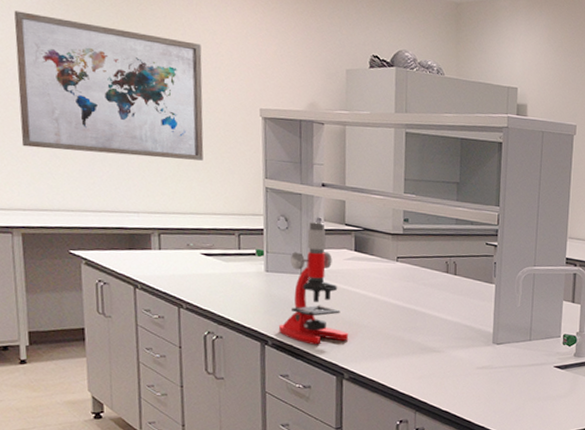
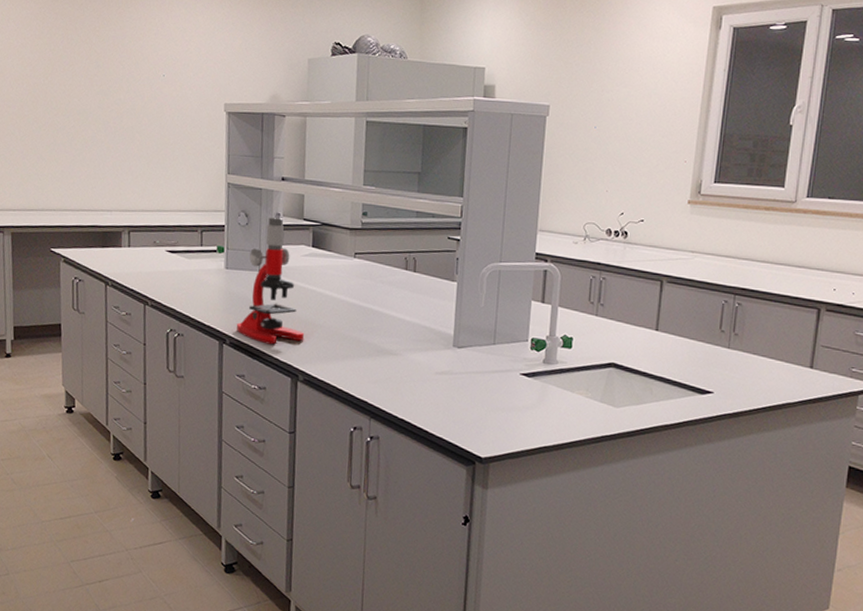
wall art: present [13,10,204,161] -> none [11,22,173,158]

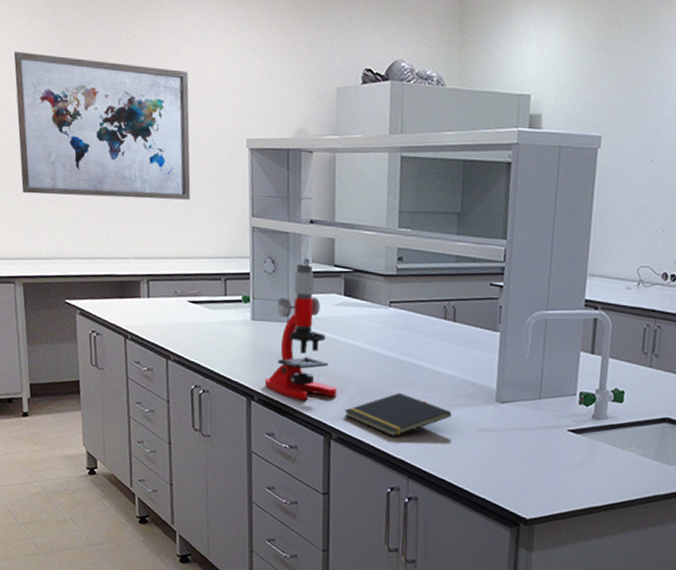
wall art: none [11,22,173,158] -> present [13,51,191,200]
notepad: none [311,338,412,379] -> present [344,393,452,437]

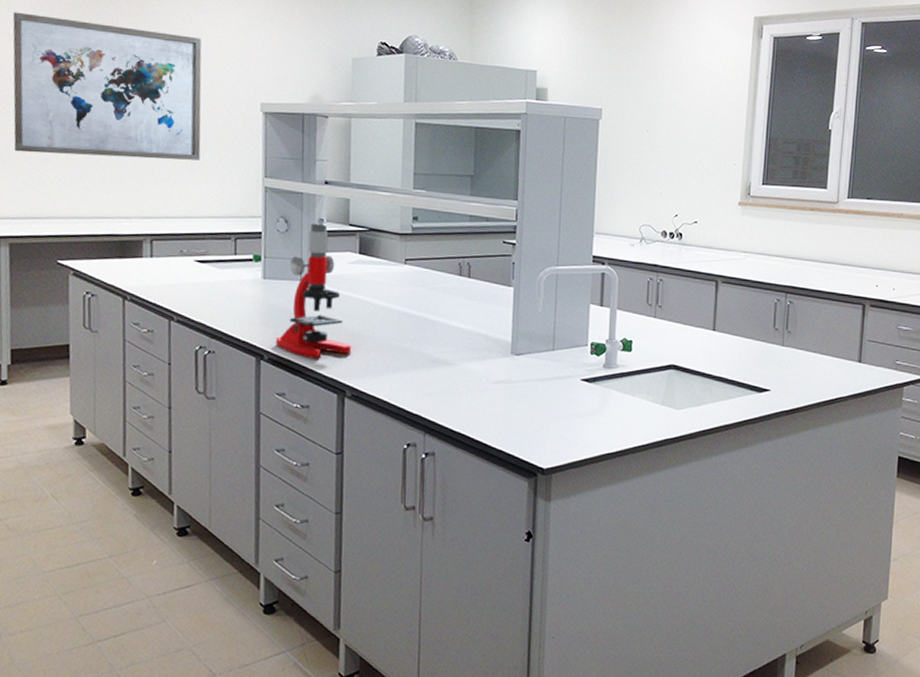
notepad: present [344,393,452,437] -> none [359,348,468,392]

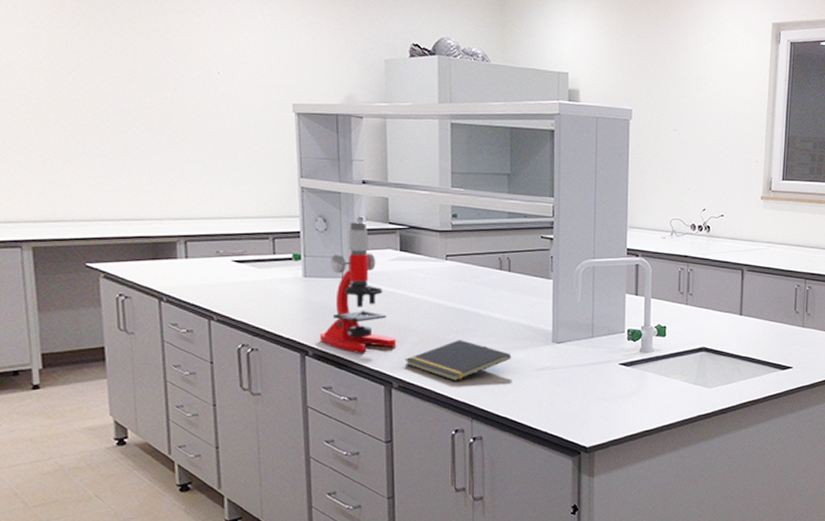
wall art: present [12,12,202,160] -> none [19,9,232,161]
notepad: none [359,348,468,392] -> present [404,340,511,381]

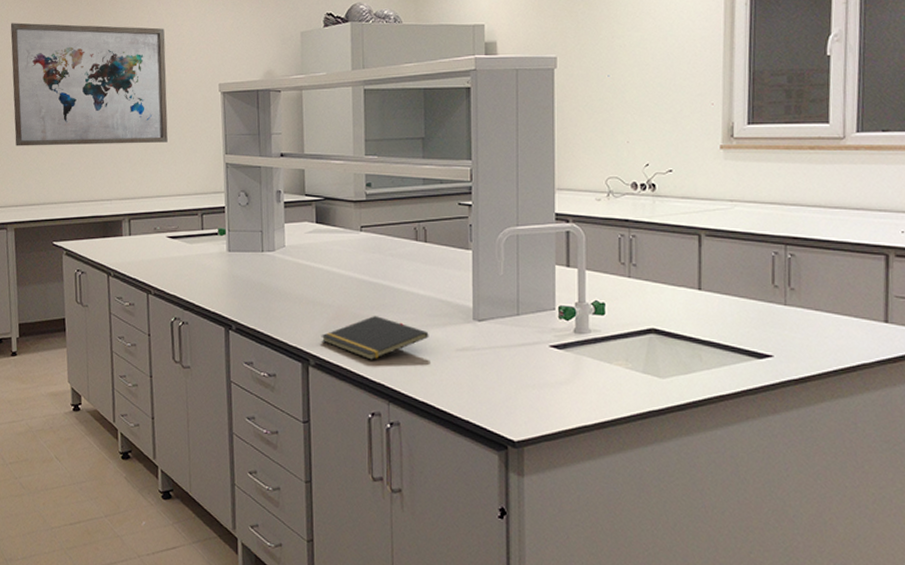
wall art: none [19,9,232,161] -> present [10,22,168,146]
microscope: present [319,222,397,353] -> none [241,195,313,328]

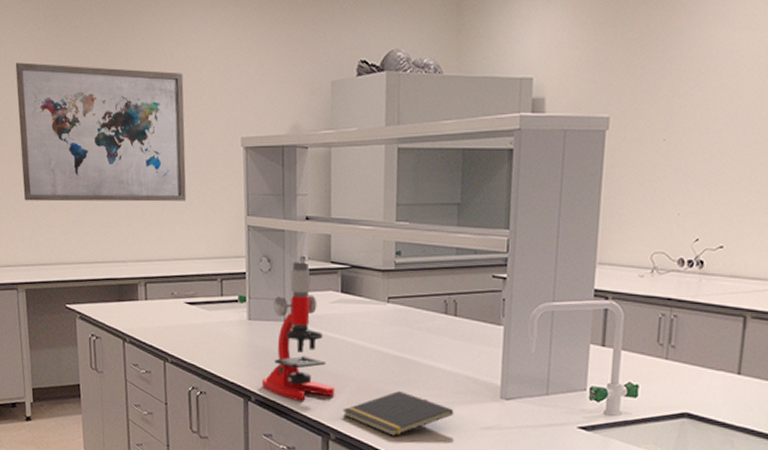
microscope: none [241,195,313,328] -> present [261,262,335,401]

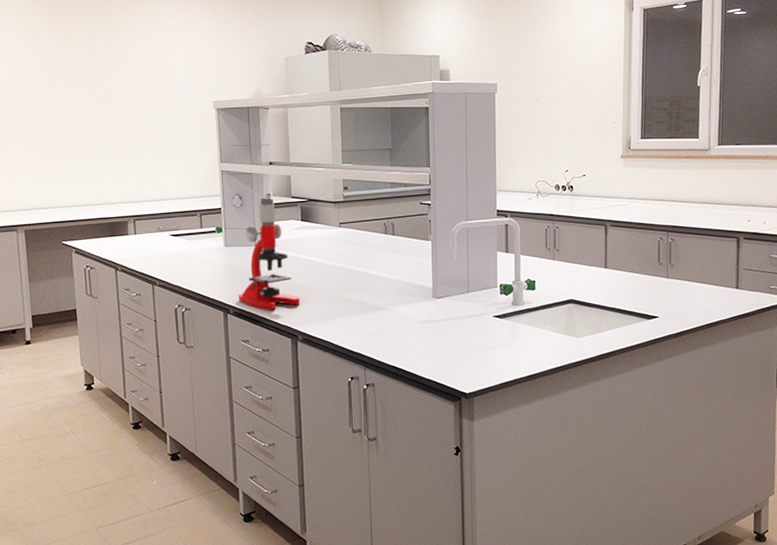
wall art: present [15,62,186,202] -> none [14,42,168,156]
notepad: present [342,391,454,436] -> none [307,297,397,334]

